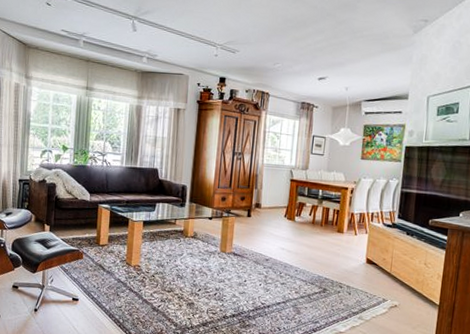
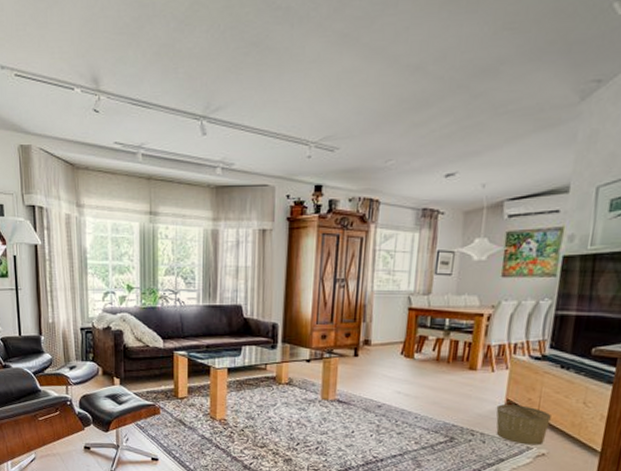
basket: none [358,259,401,298] -> present [496,400,551,445]

